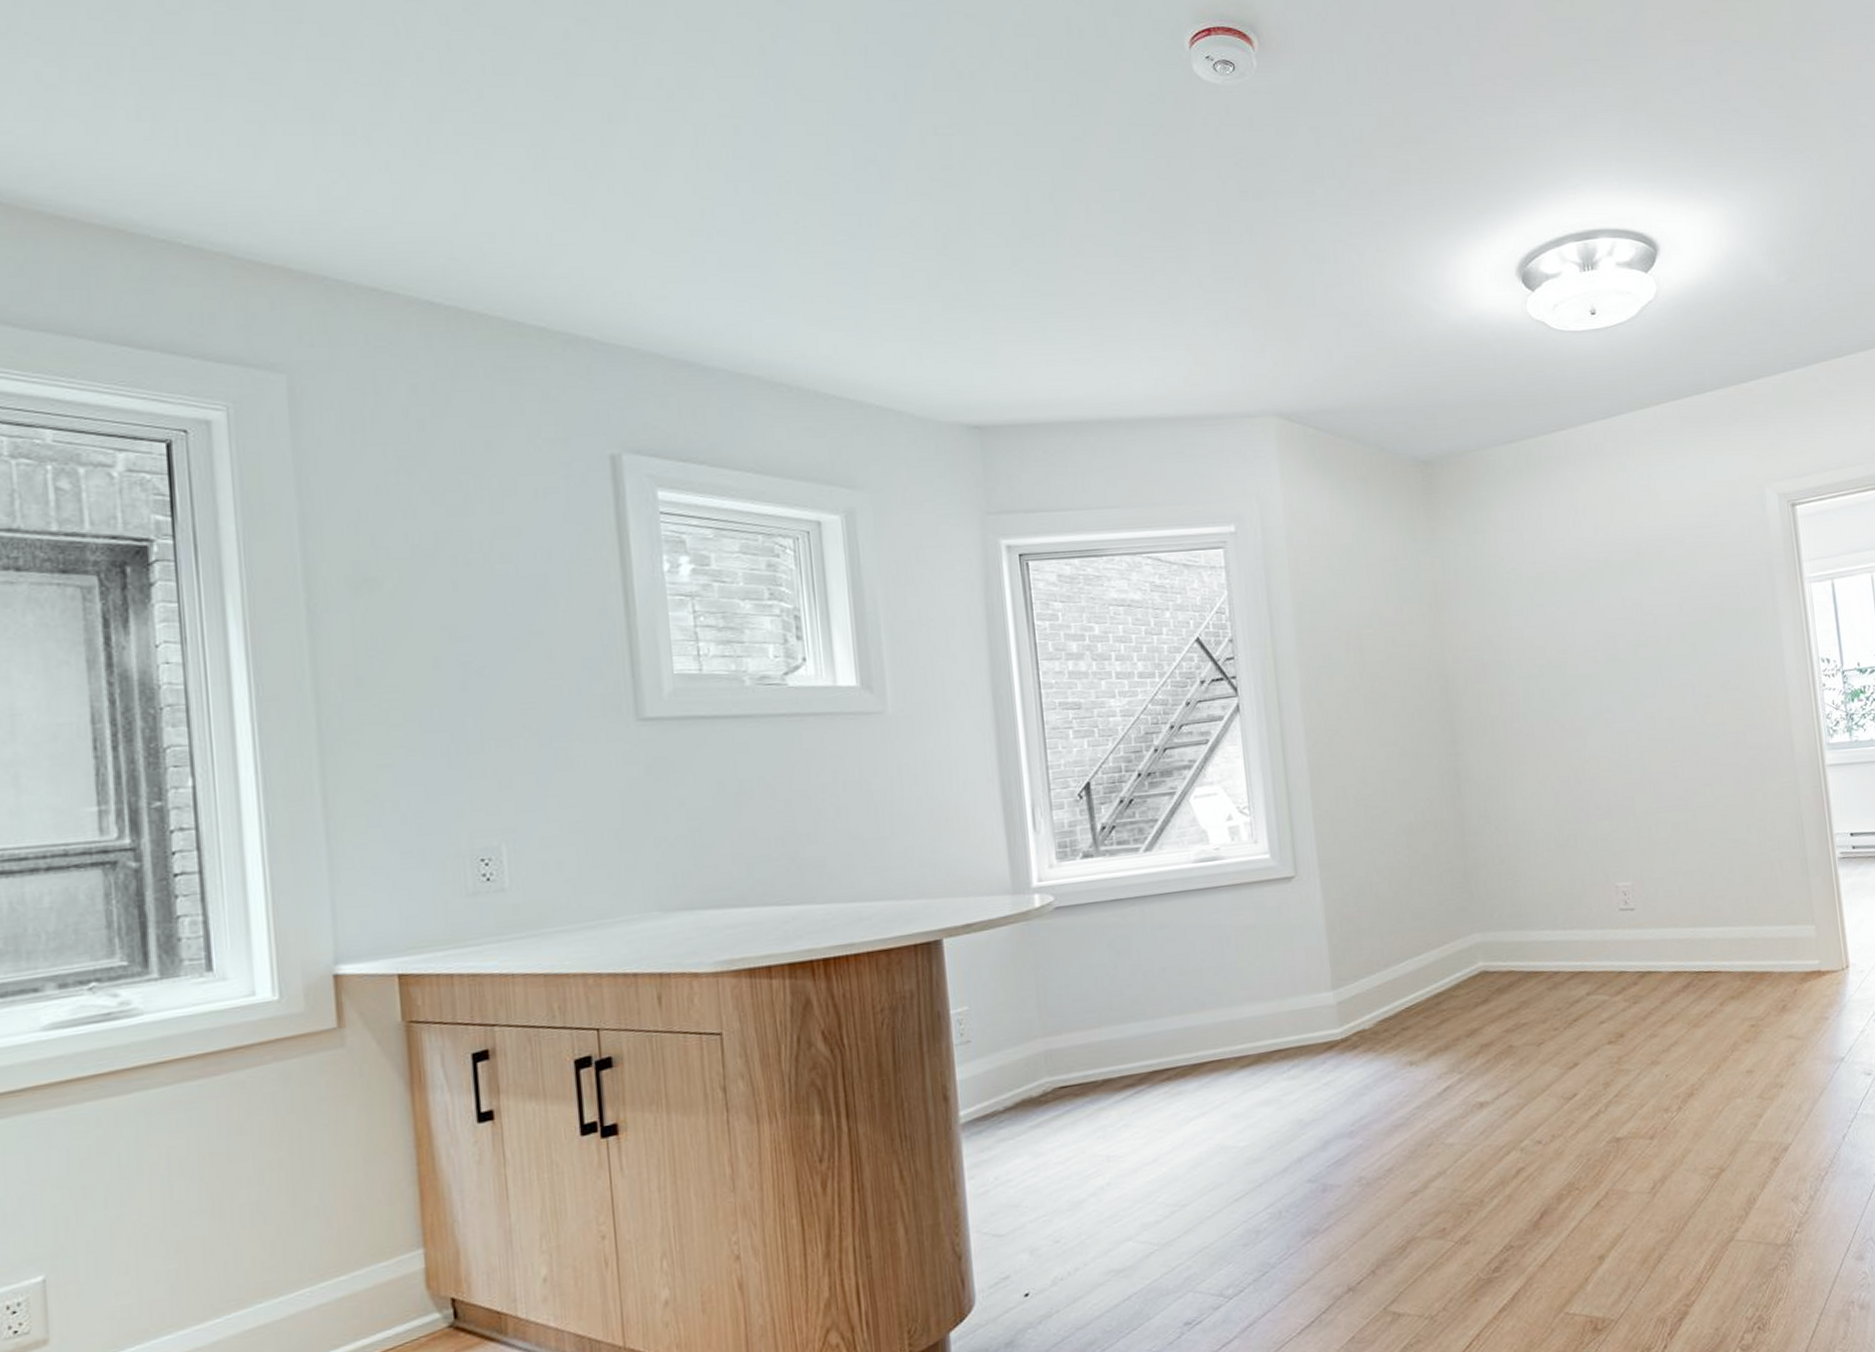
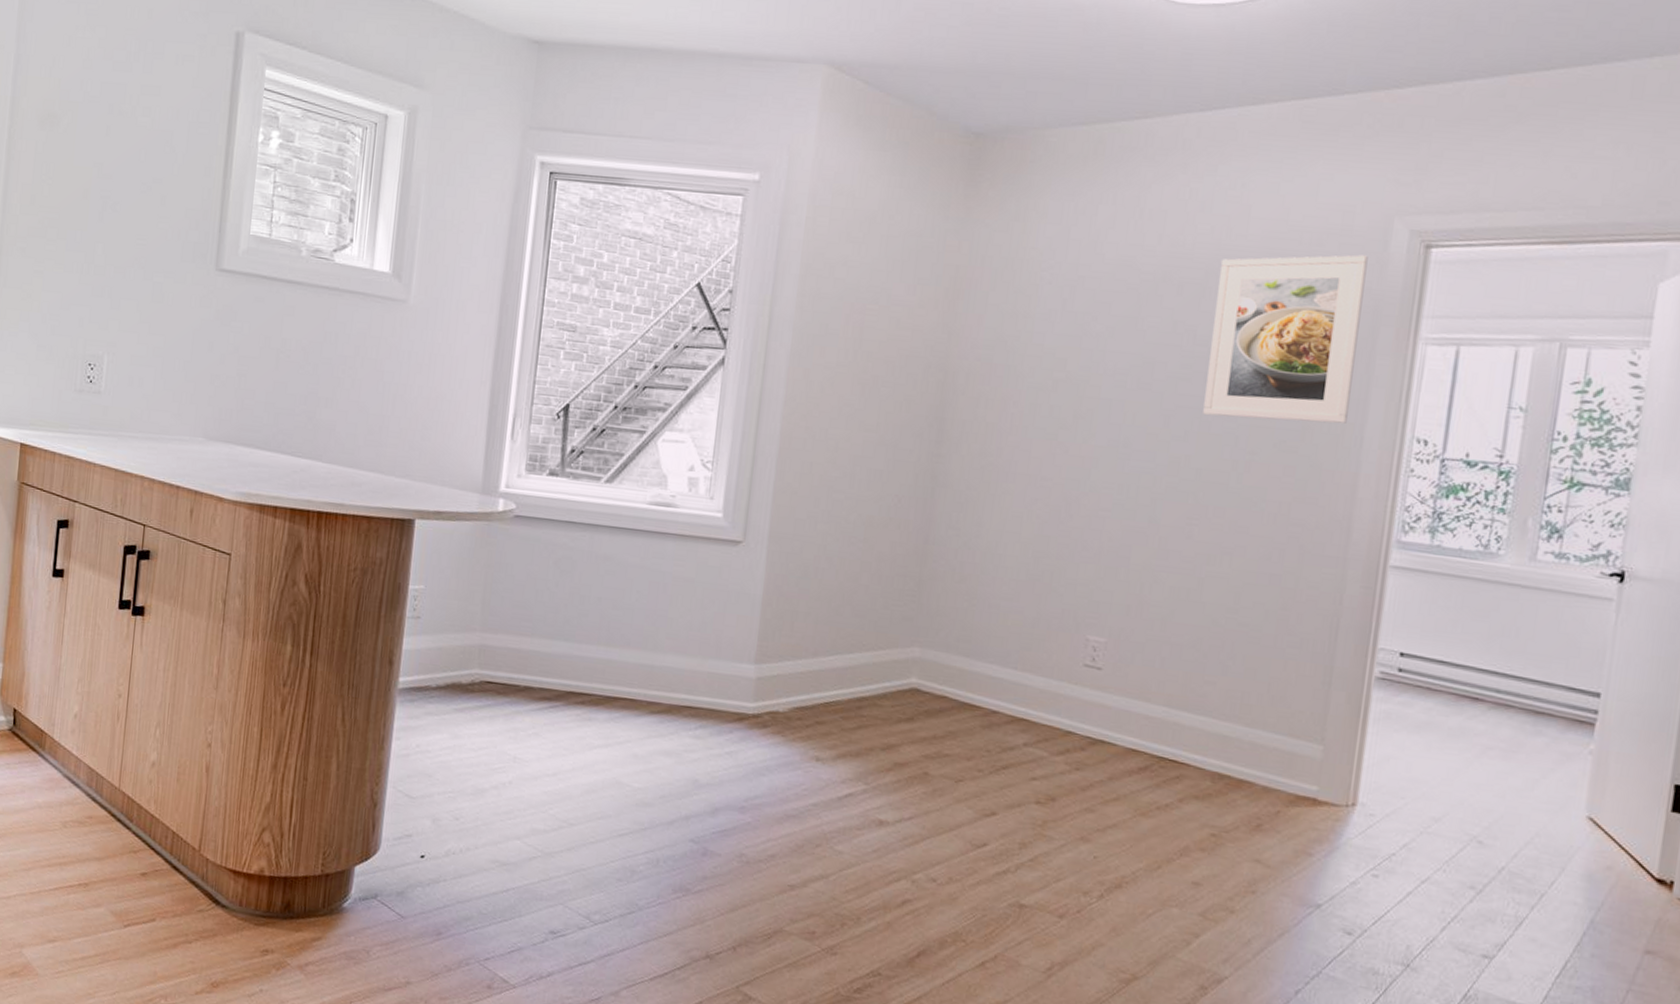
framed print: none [1647,519,1770,673] -> present [1203,255,1368,424]

